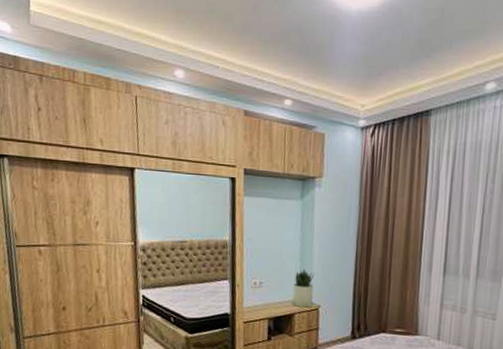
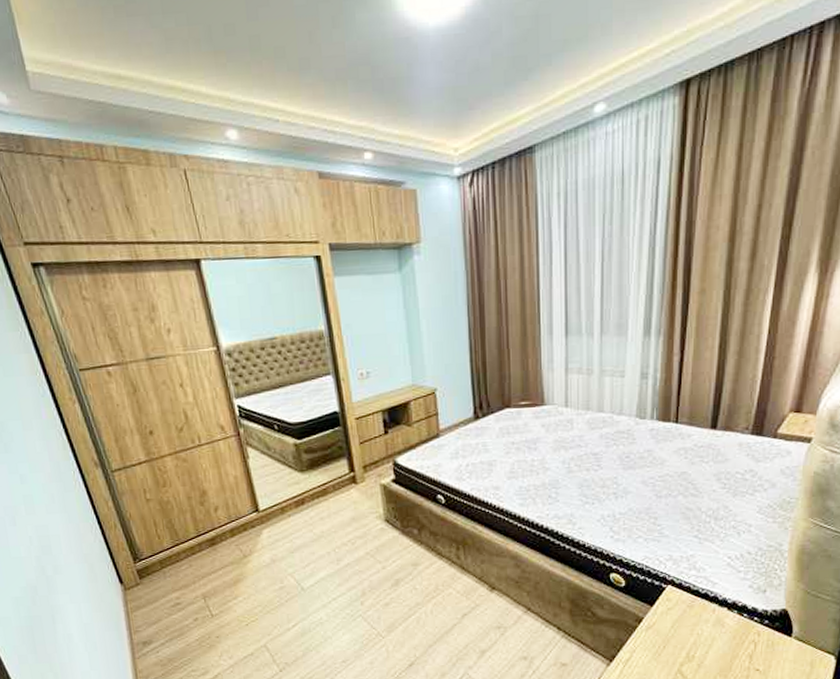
planter: present [291,268,315,308] -> none [404,350,430,394]

